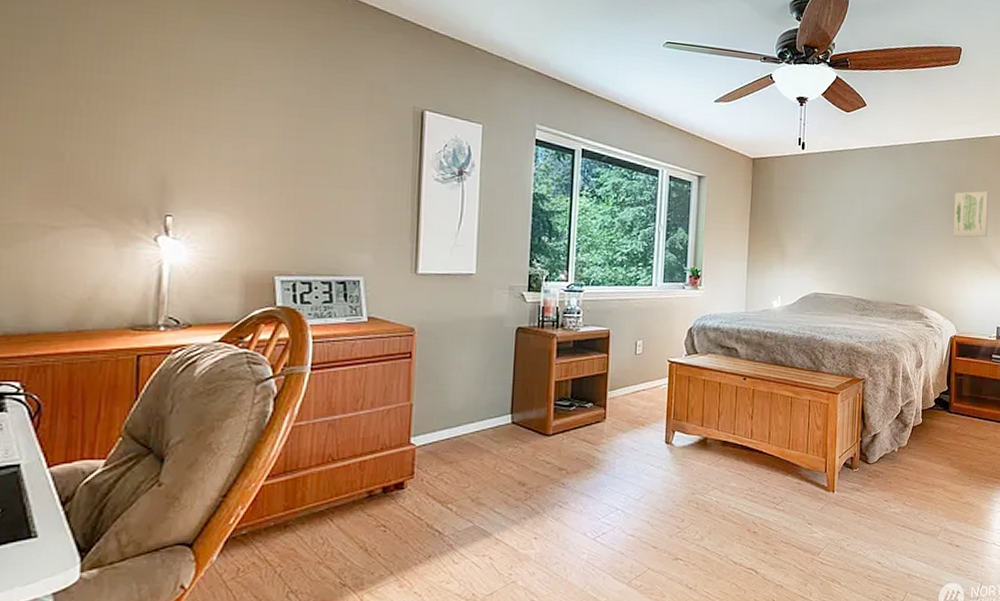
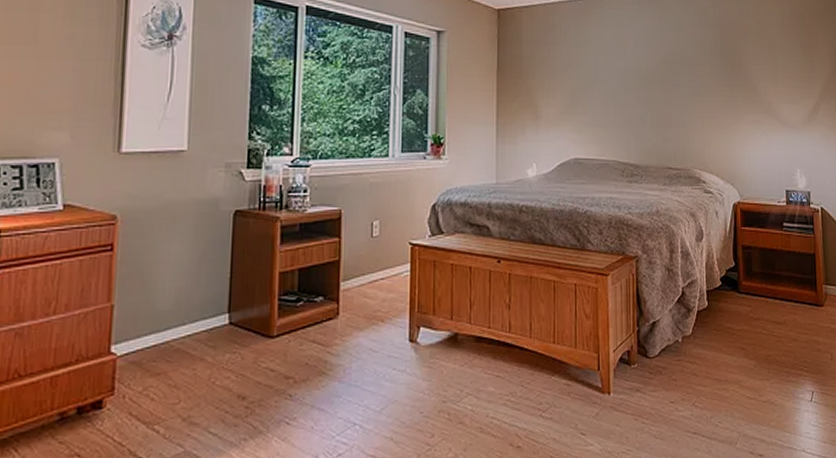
wall art: present [953,191,989,238] -> none [726,36,767,89]

